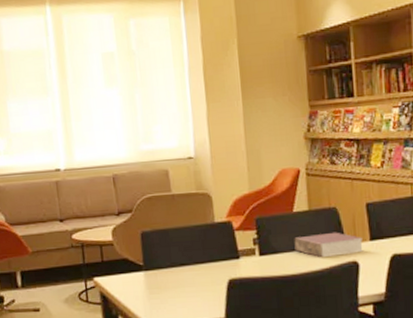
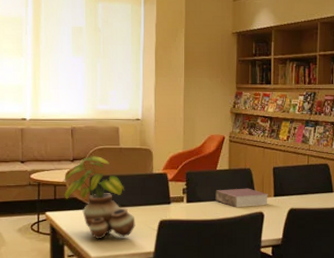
potted plant: none [109,206,200,306] -> present [63,155,135,239]

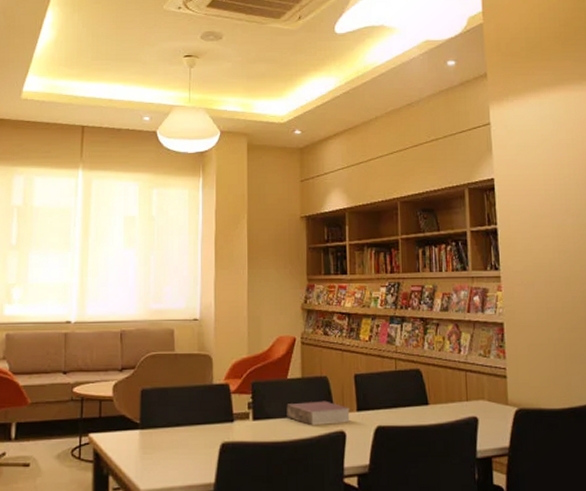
potted plant: present [63,155,135,239] -> none [109,363,193,467]

